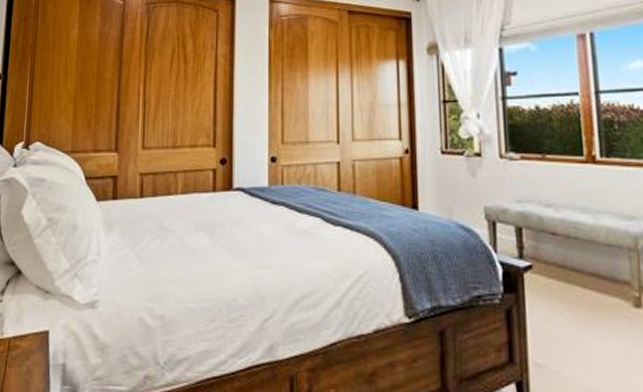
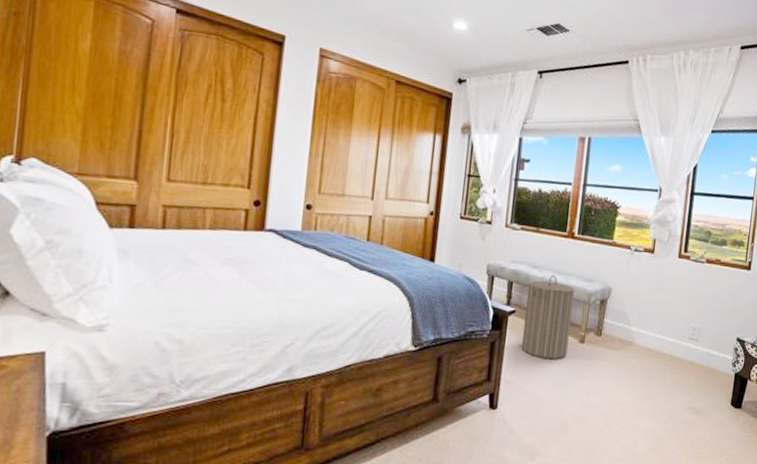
laundry hamper: none [544,214,619,332] -> present [522,275,575,359]

